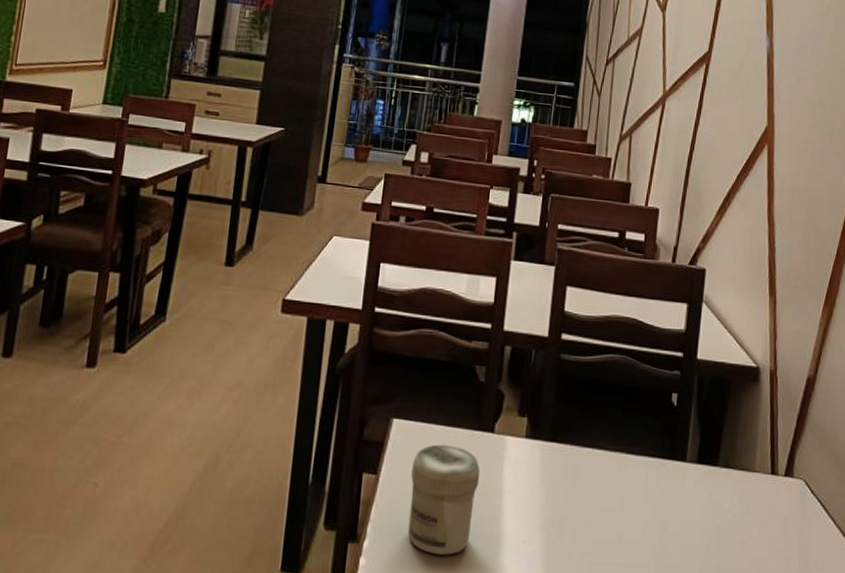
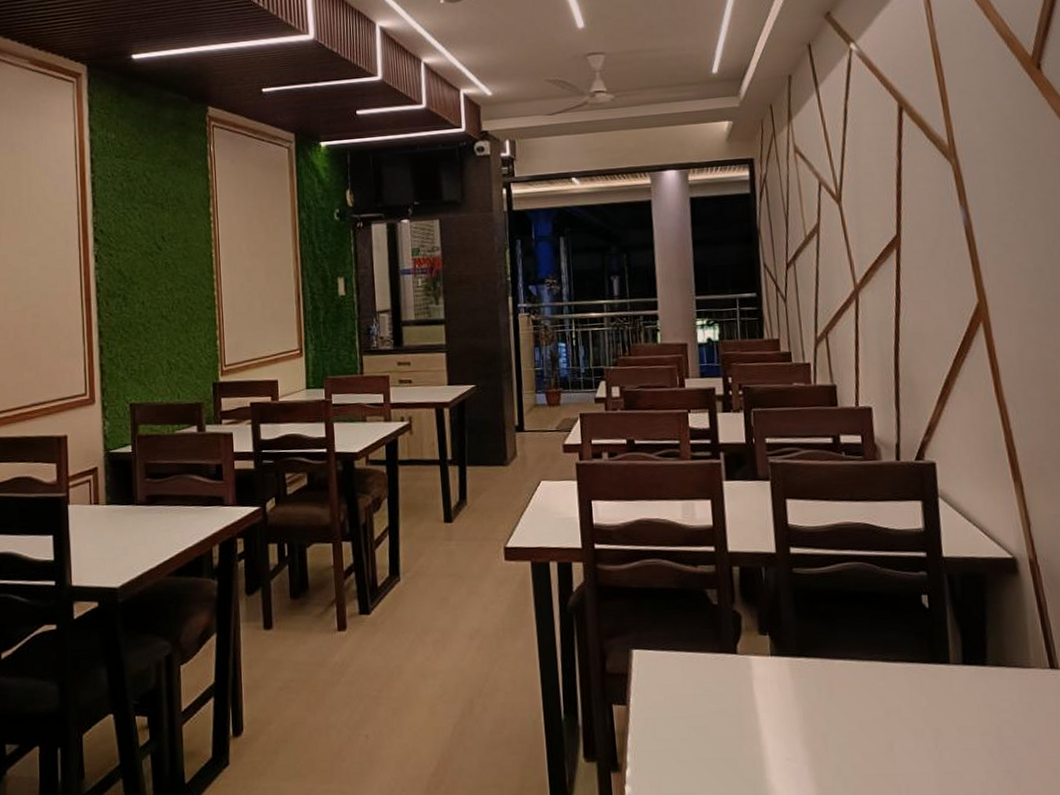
jar: present [408,444,481,555] -> none [660,670,731,778]

